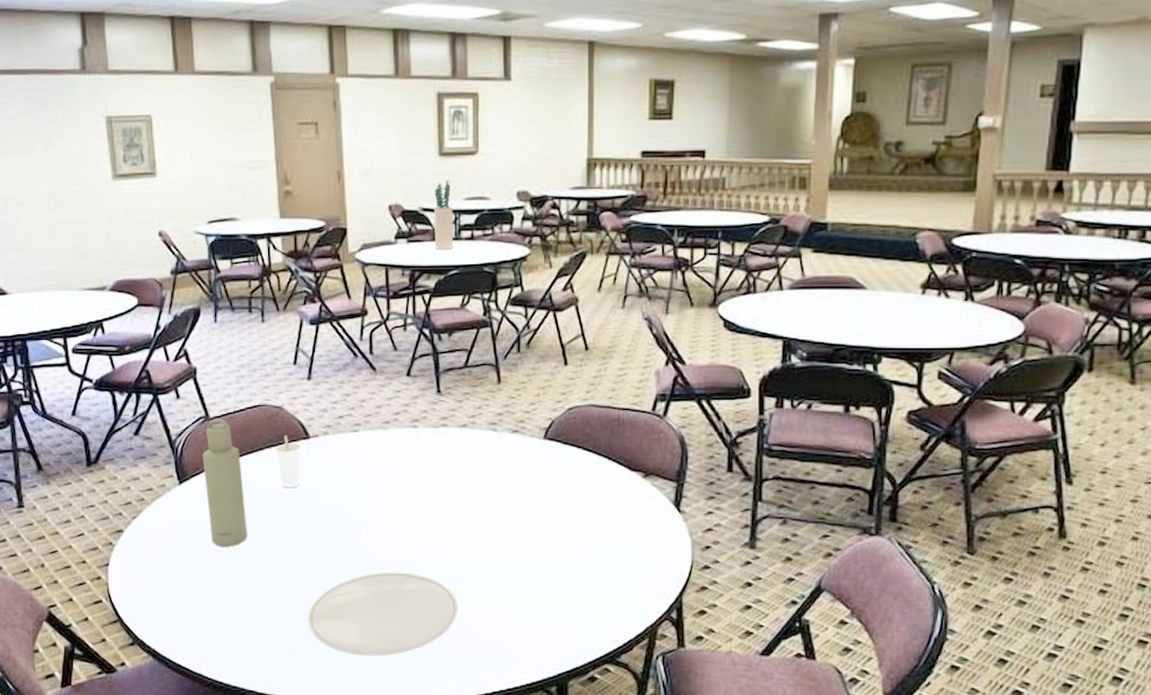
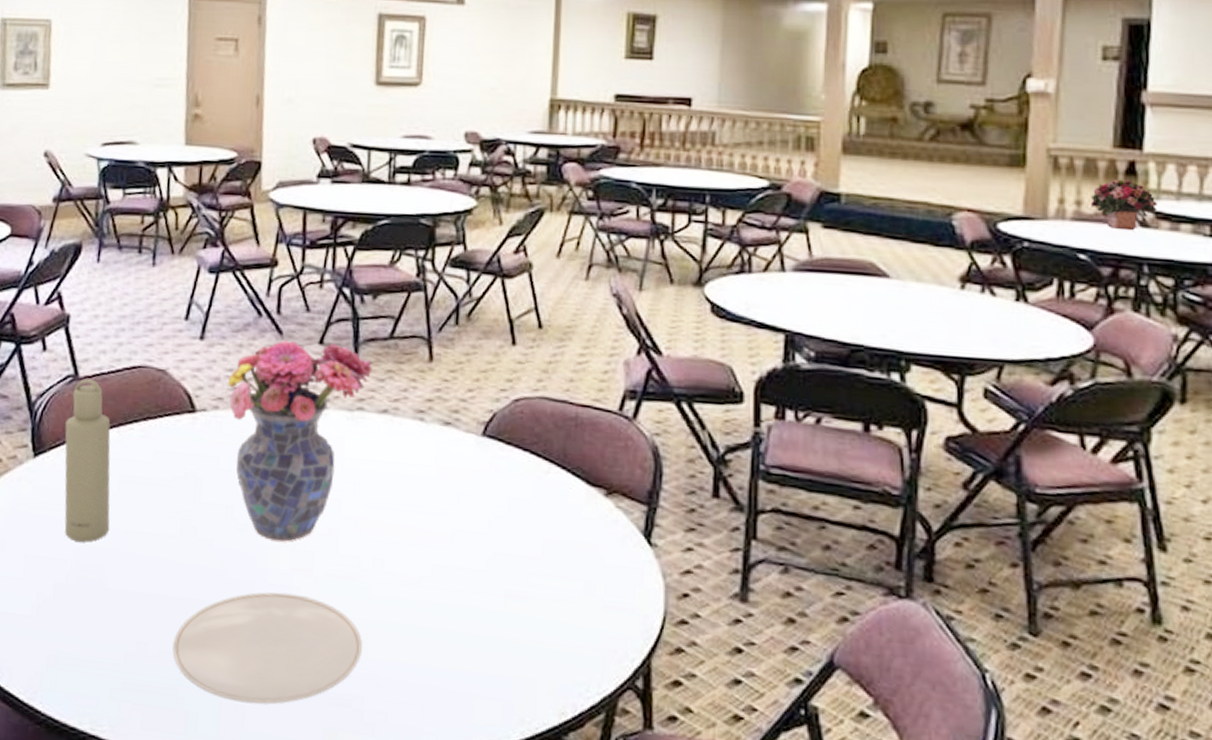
cup: present [276,434,301,487] -> none [154,405,184,473]
flower arrangement: none [333,374,451,533] -> present [227,341,372,541]
vase: present [434,178,453,251] -> none [363,112,388,196]
bouquet: none [1026,196,1078,238] -> present [1090,179,1157,231]

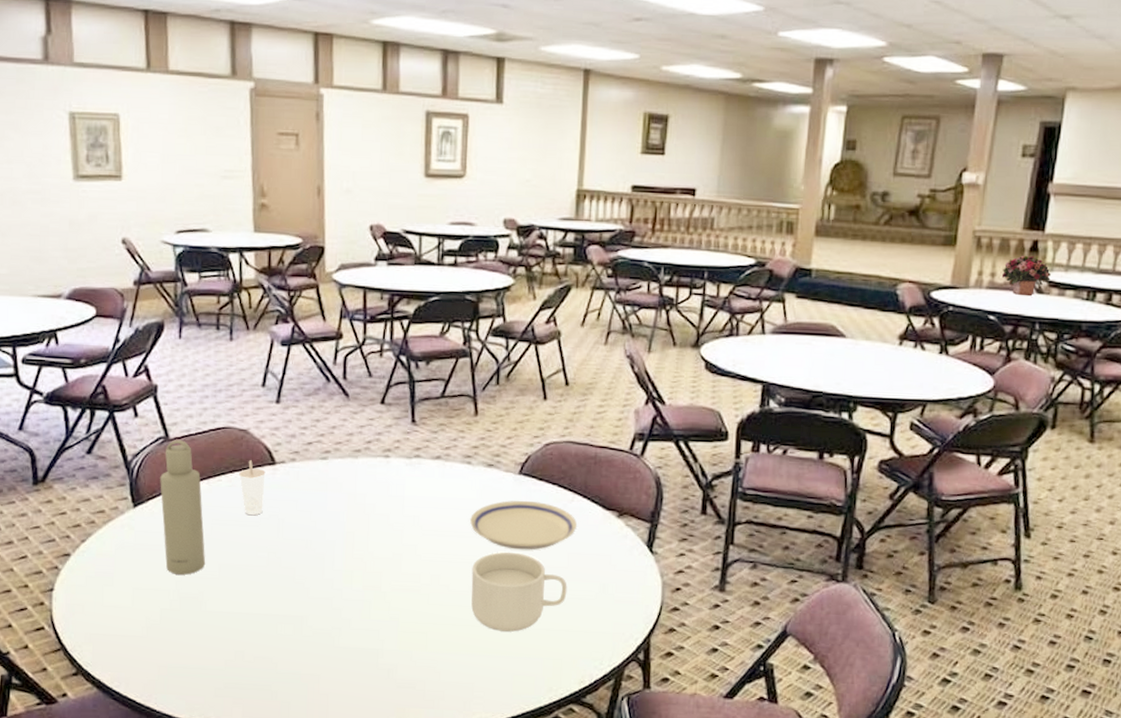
cup: none [154,405,184,473] -> present [239,459,266,515]
plate: present [172,592,362,704] -> none [266,605,423,692]
flower arrangement: present [227,341,372,541] -> none [302,402,426,566]
plate: none [422,469,554,533] -> present [470,500,576,550]
cup: none [422,533,543,640] -> present [471,551,567,632]

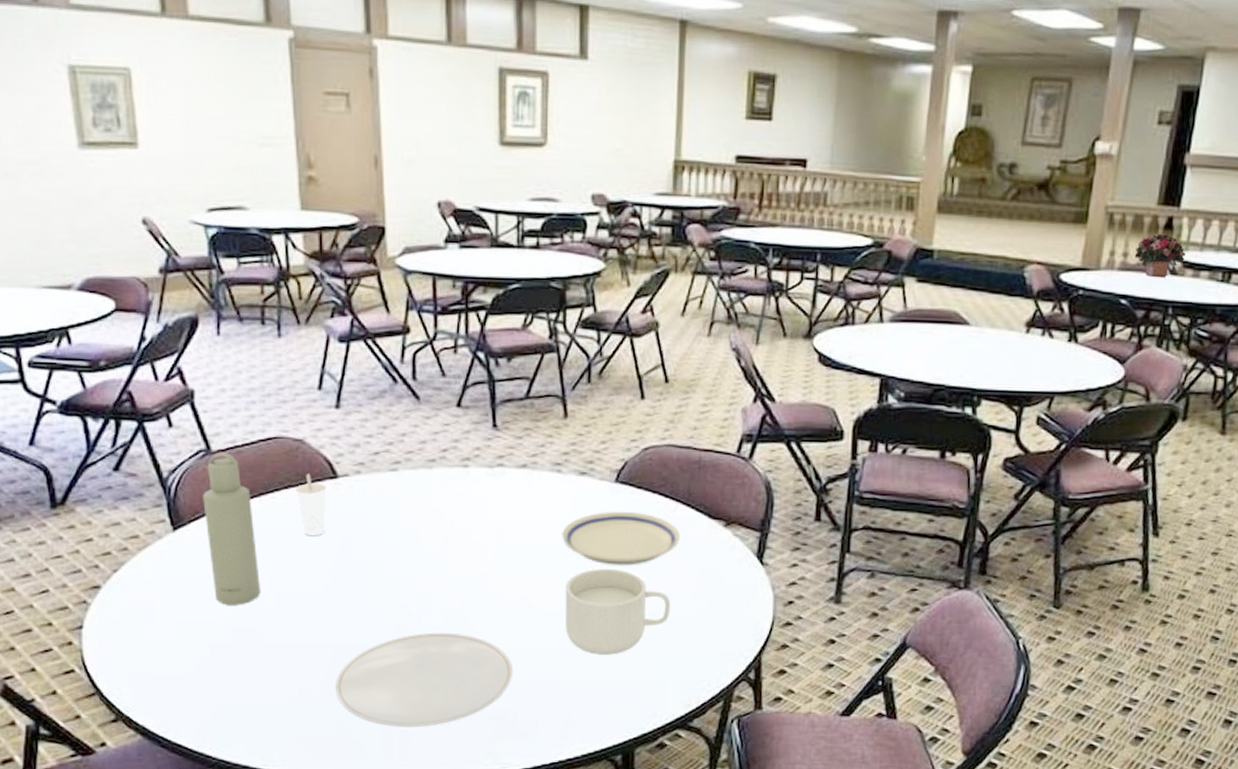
plate: none [266,605,423,692] -> present [335,632,512,728]

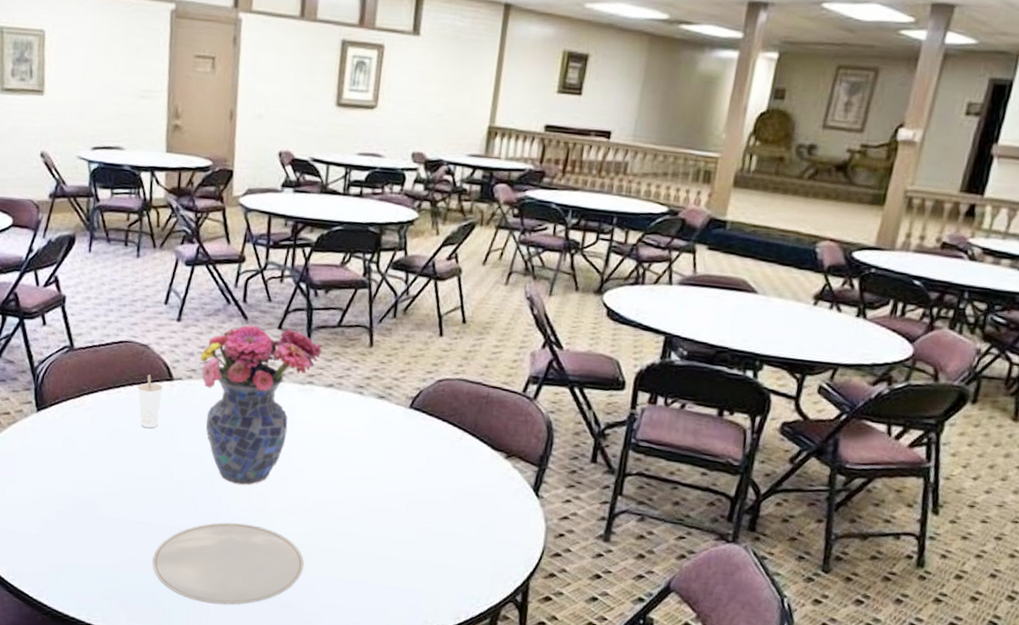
bottle: present [203,452,262,605] -> none [63,350,102,480]
flower arrangement: none [367,405,509,588] -> present [199,325,322,485]
plate: present [562,511,680,566] -> none [358,433,464,484]
cup: present [565,568,671,655] -> none [353,483,450,563]
bouquet: present [1134,233,1186,278] -> none [931,219,987,263]

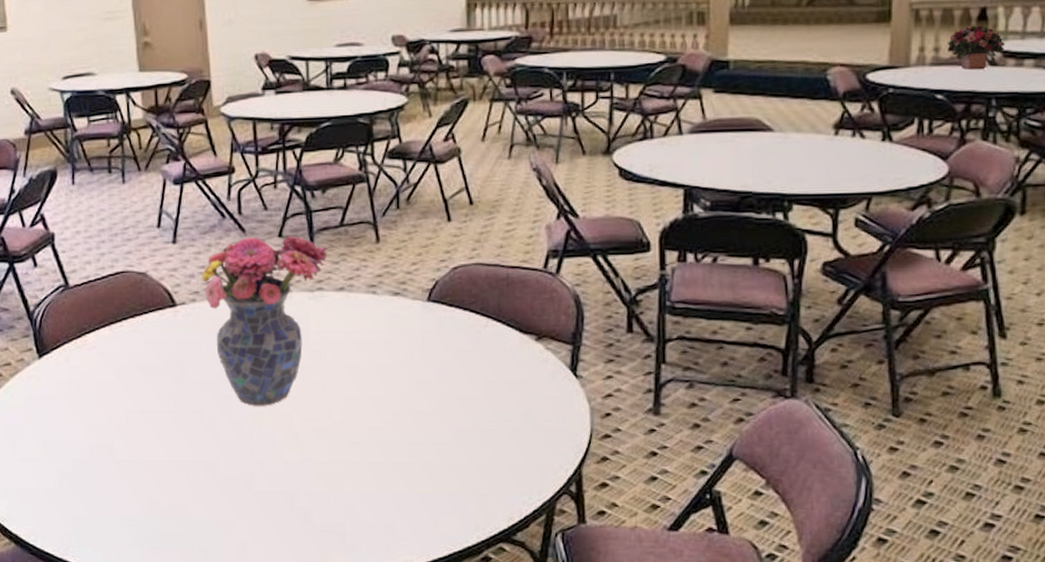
cup: present [137,373,163,428] -> none [140,302,167,359]
plate: present [152,522,304,605] -> none [179,447,339,539]
bouquet: none [931,219,987,263] -> present [946,25,1005,71]

